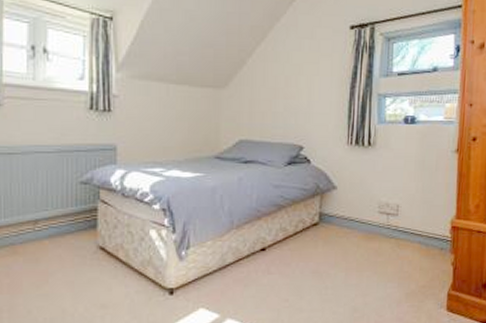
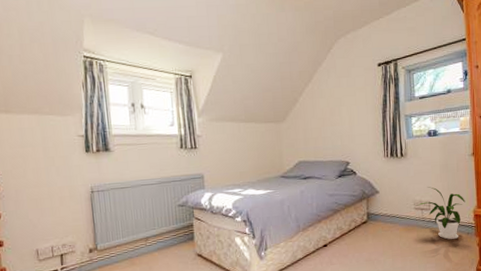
house plant: none [381,187,442,254] -> present [416,187,465,240]

